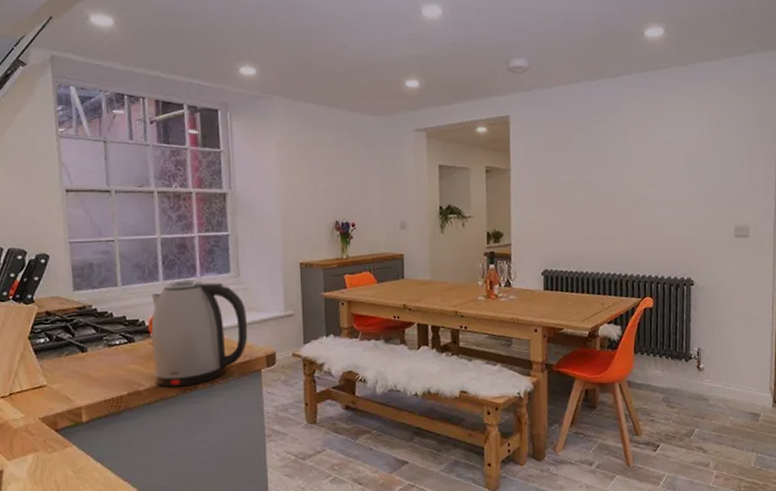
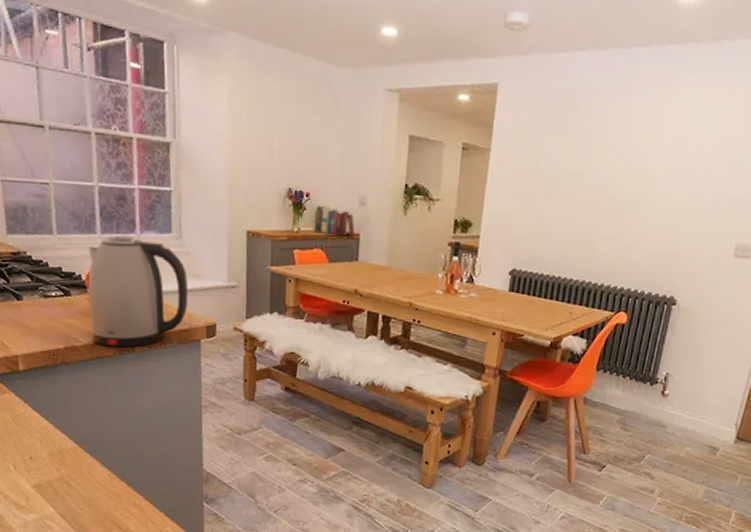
books: none [360,231,399,258] -> present [313,204,355,237]

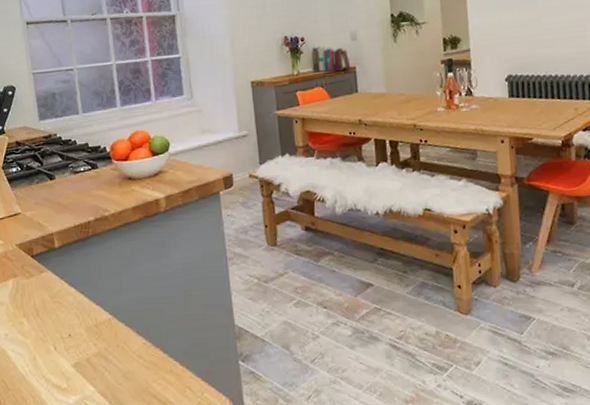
kettle: present [88,234,189,348] -> none [110,103,205,212]

